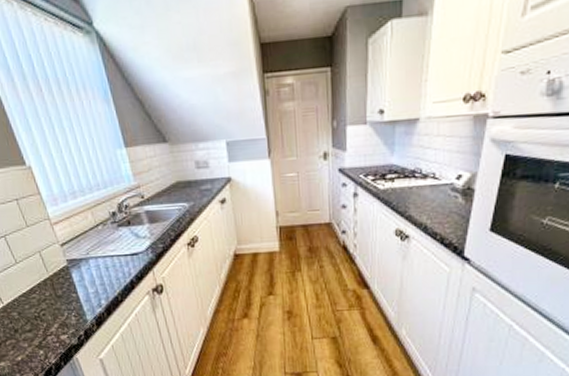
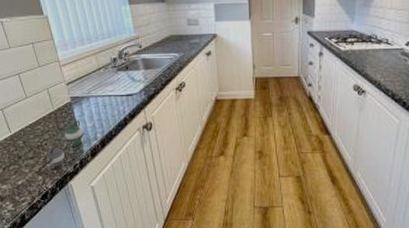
teapot: none [45,285,86,340] -> present [46,120,84,167]

